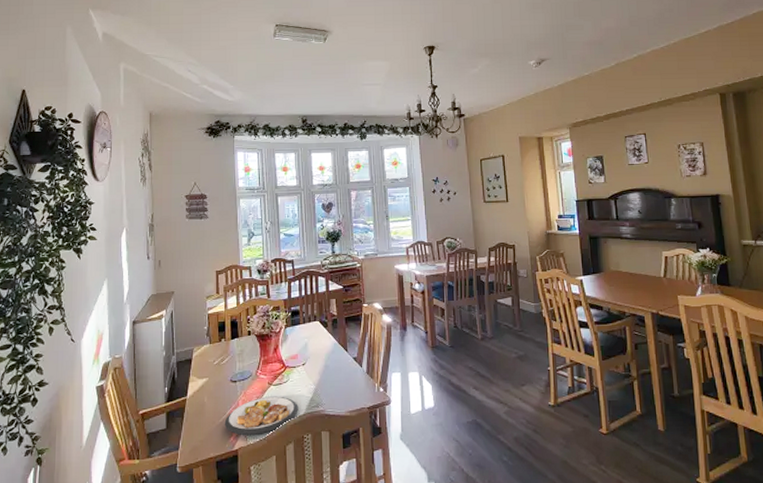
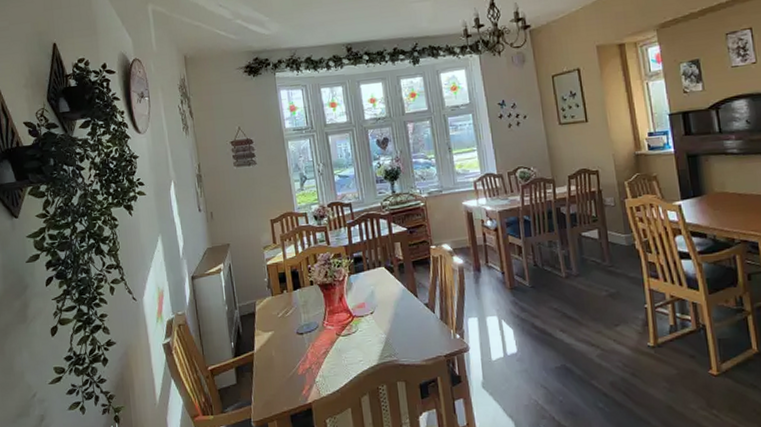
plate: present [224,396,298,436] -> none [294,347,371,389]

